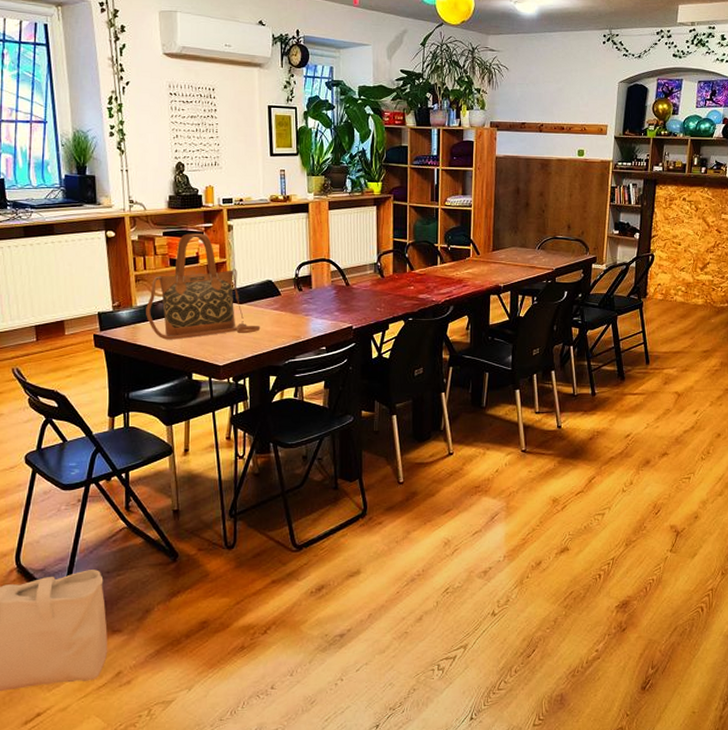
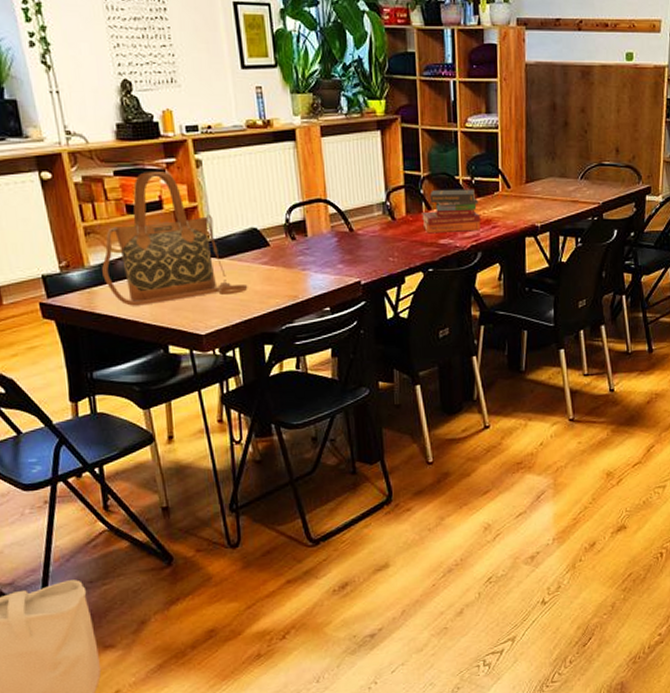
books: none [406,254,453,289] -> present [422,189,481,233]

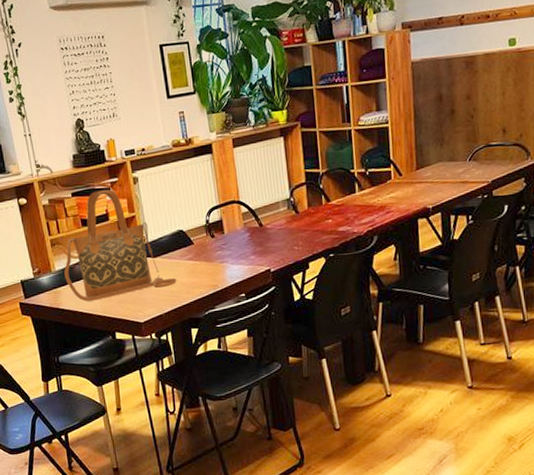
books: present [422,189,481,233] -> none [322,179,376,222]

